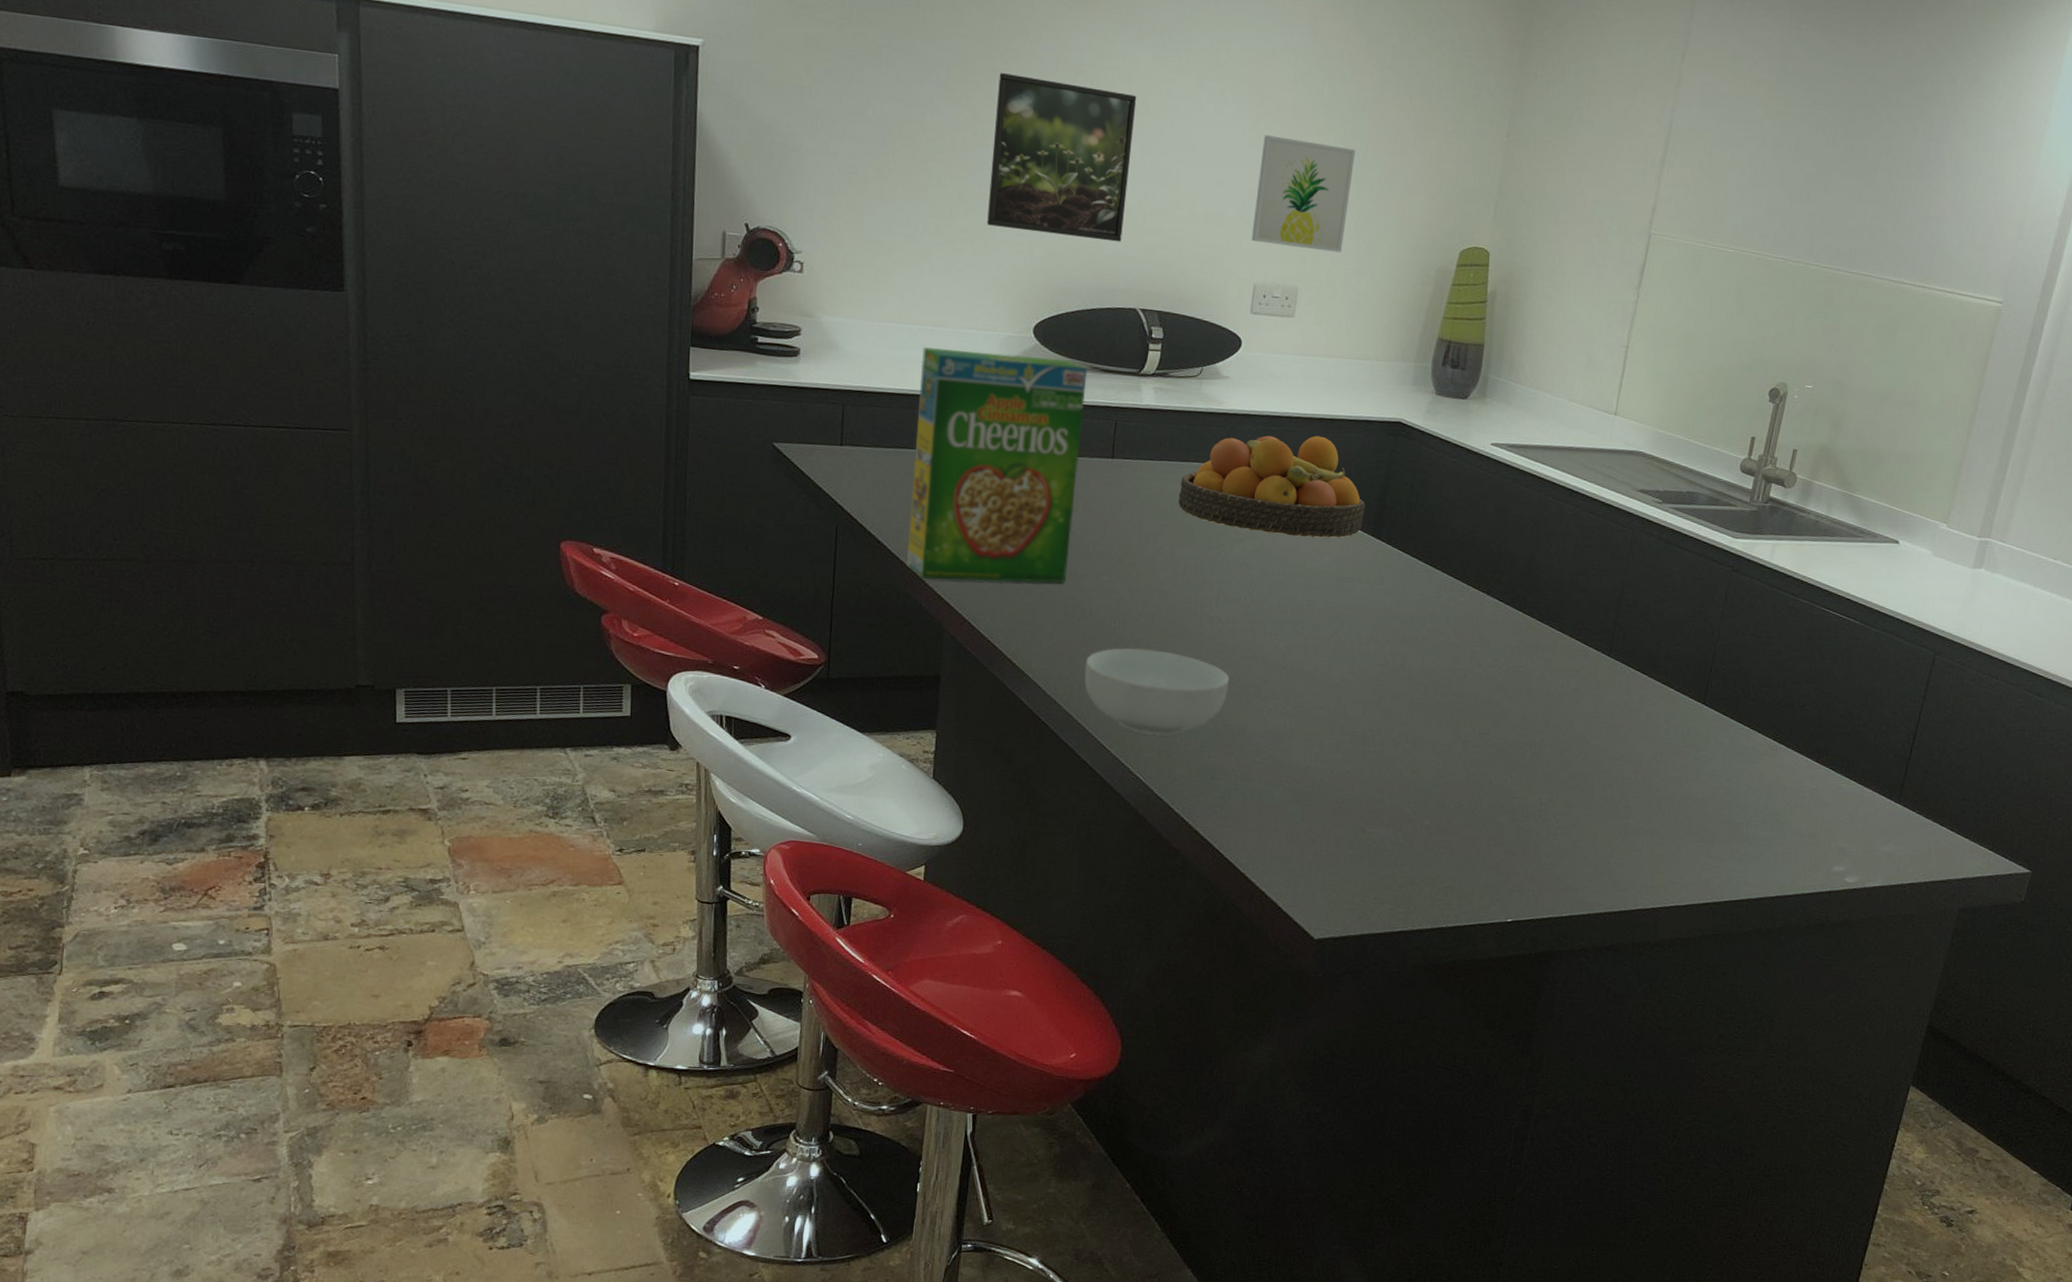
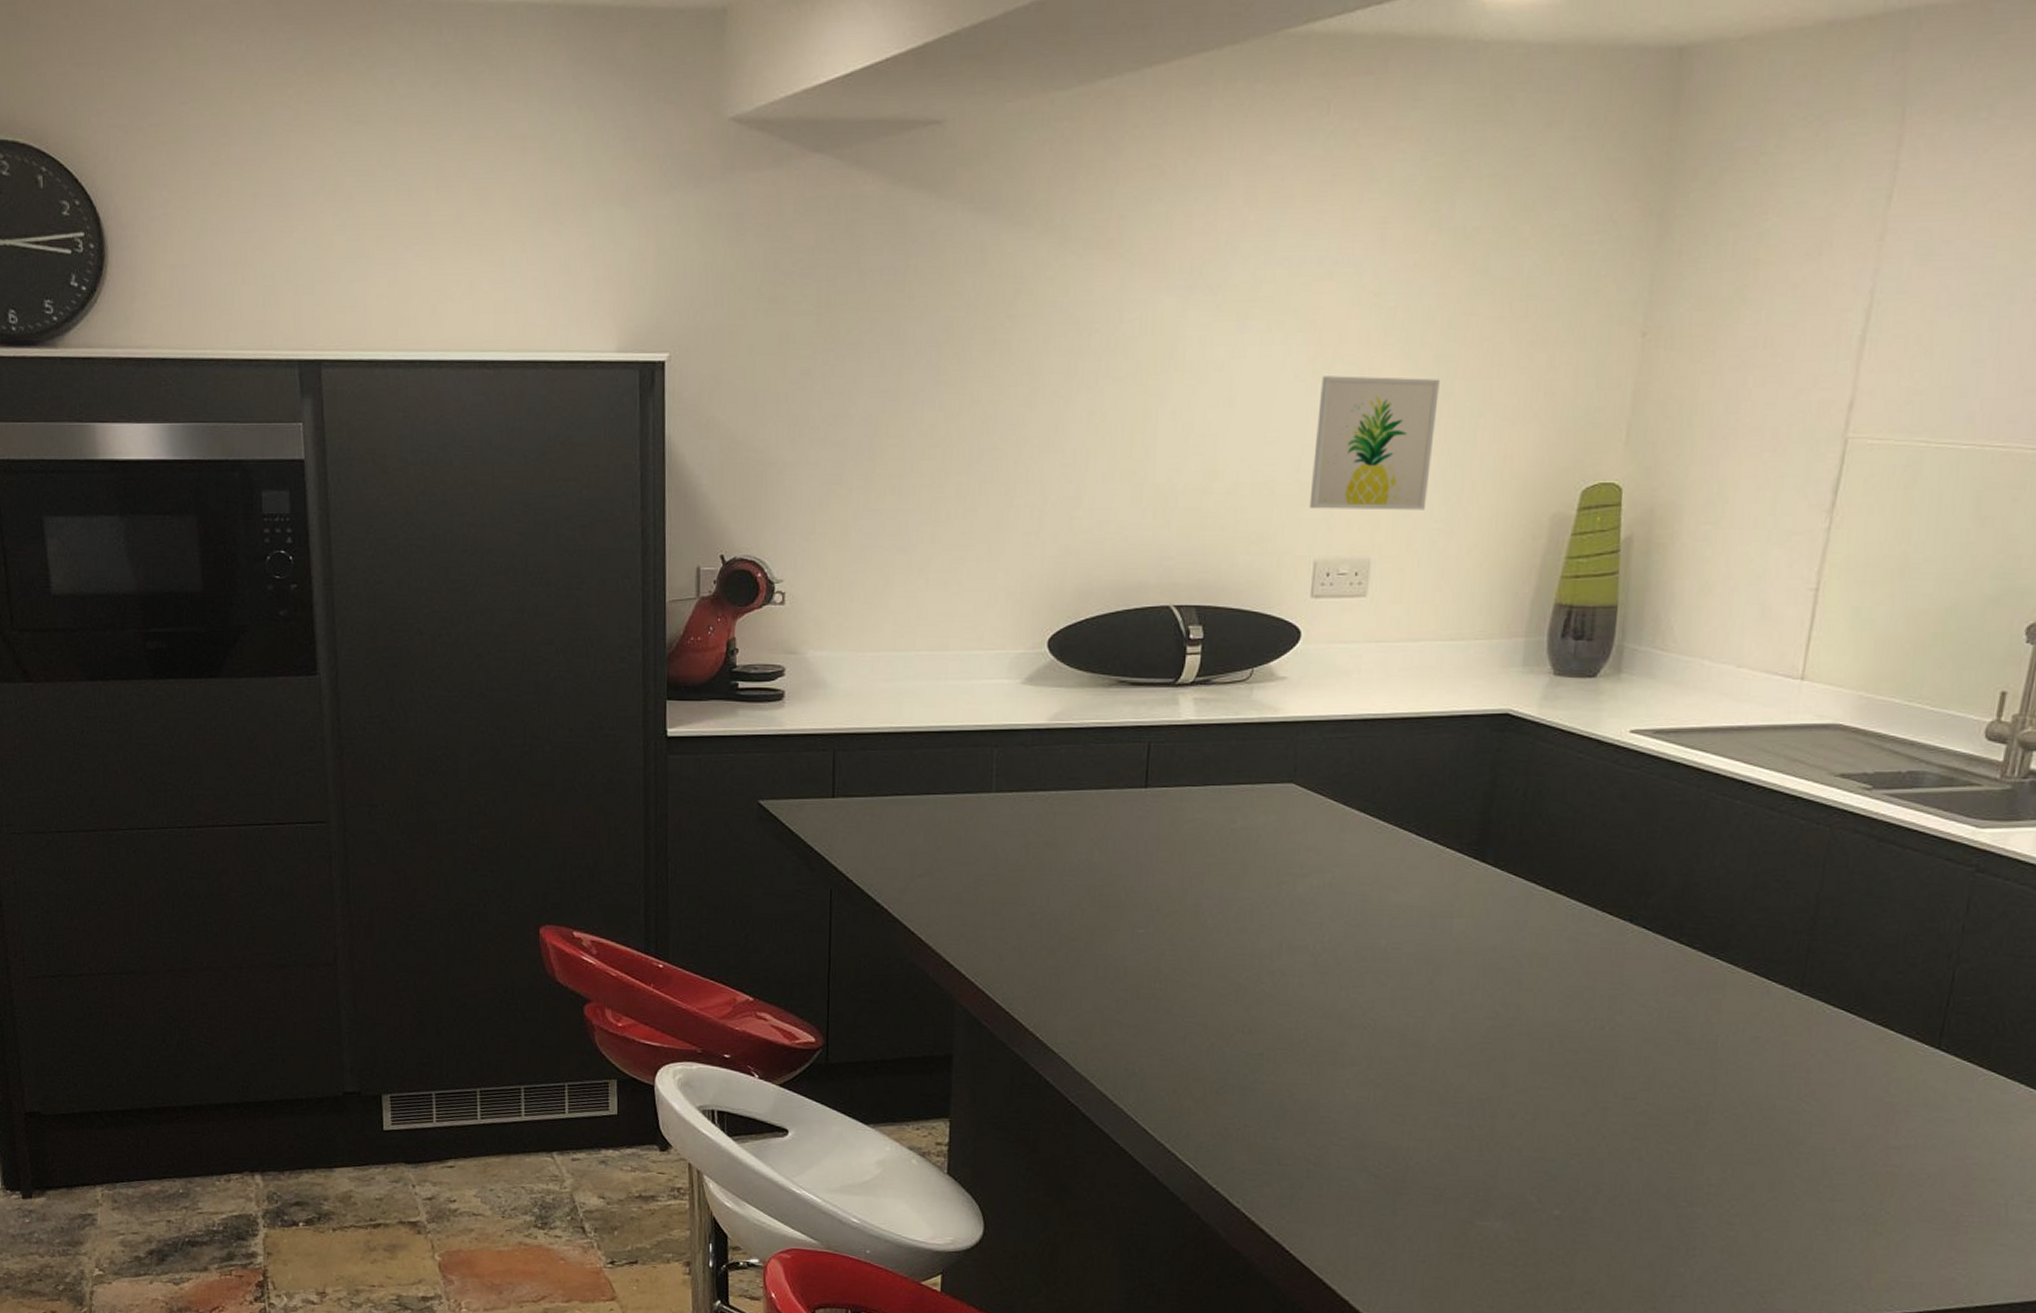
cereal box: present [905,346,1088,584] -> none [909,674,1114,946]
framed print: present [987,73,1137,242] -> none [990,344,1163,529]
cereal bowl: present [1084,647,1230,736] -> none [1119,1012,1297,1116]
fruit bowl: present [1178,435,1366,538] -> none [1227,739,1465,866]

